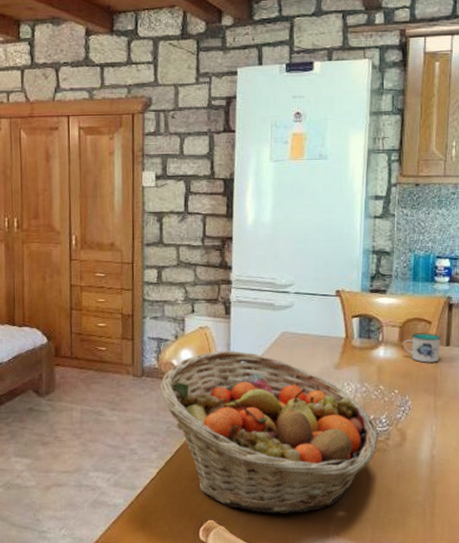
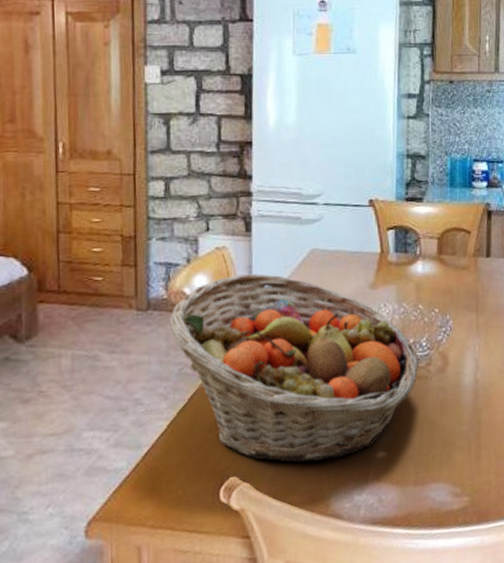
mug: present [403,333,441,363] -> none [441,243,481,277]

